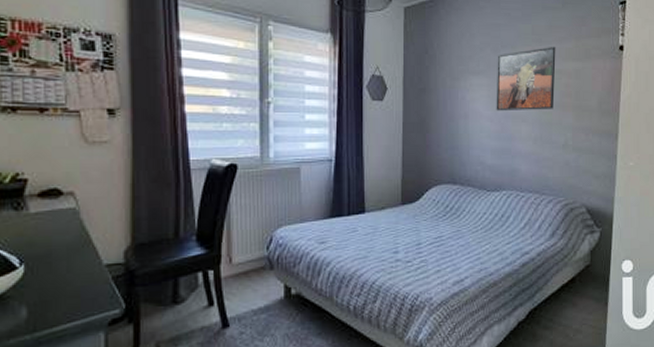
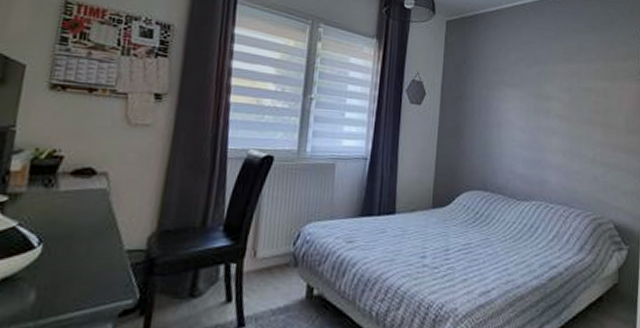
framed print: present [496,46,556,111] -> none [528,65,585,125]

